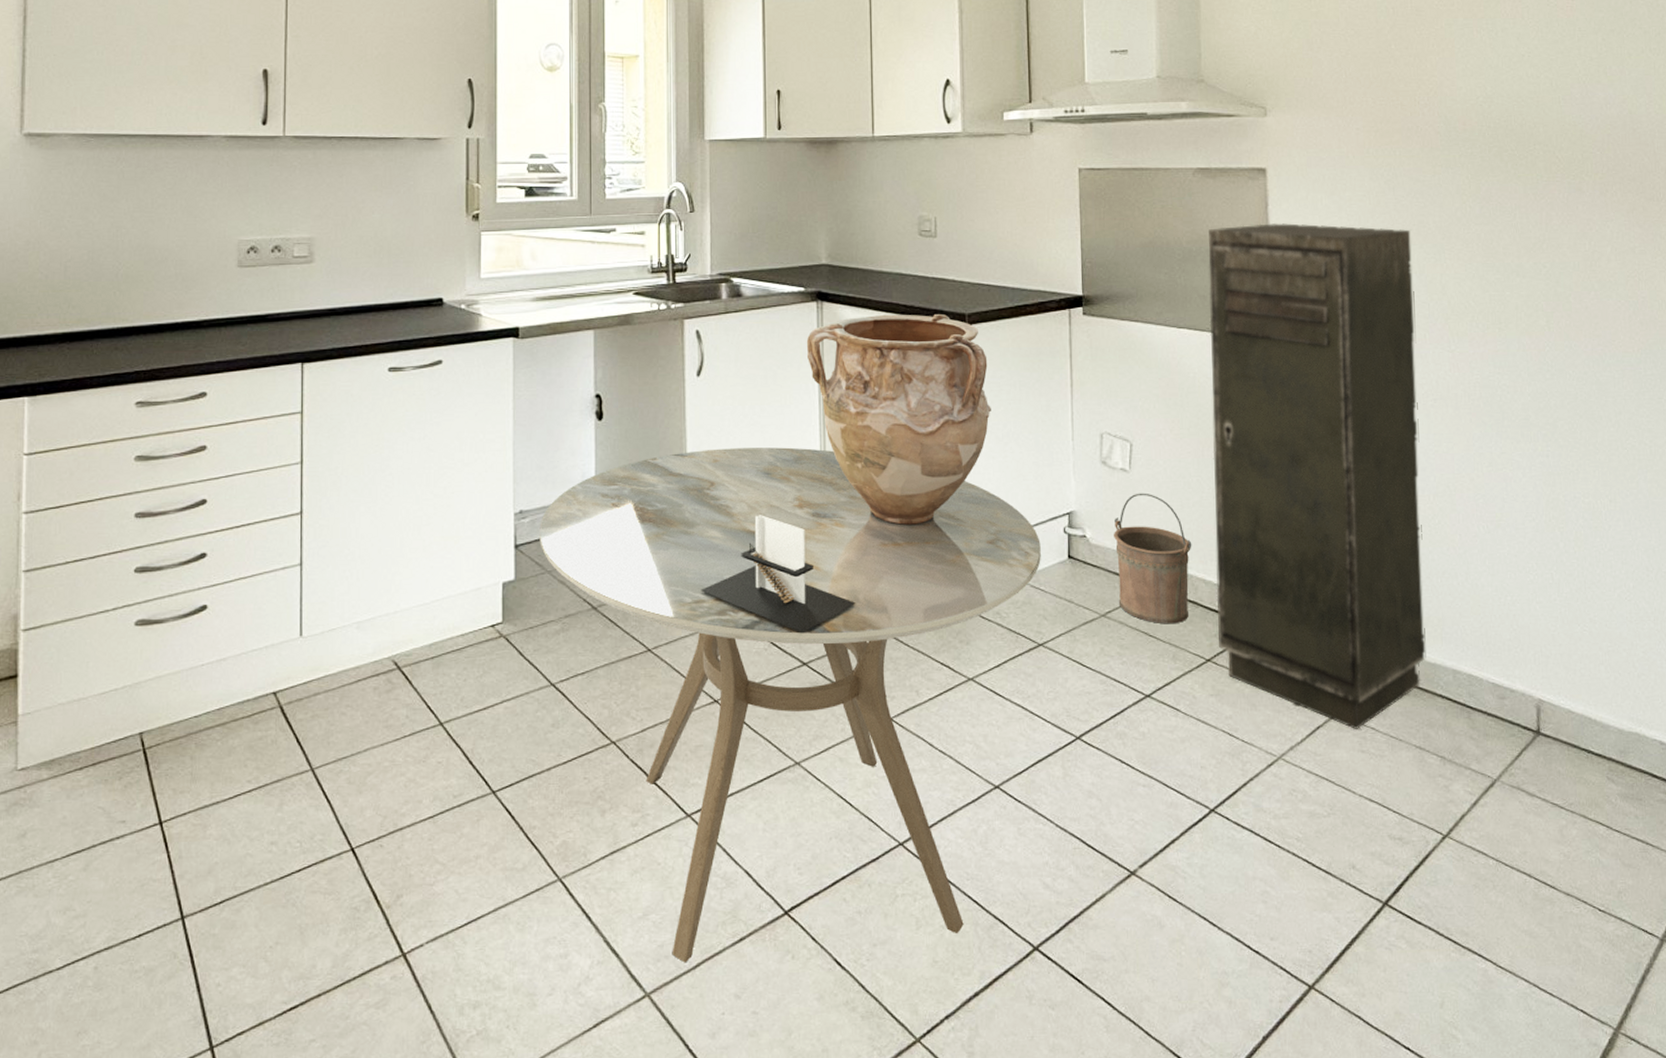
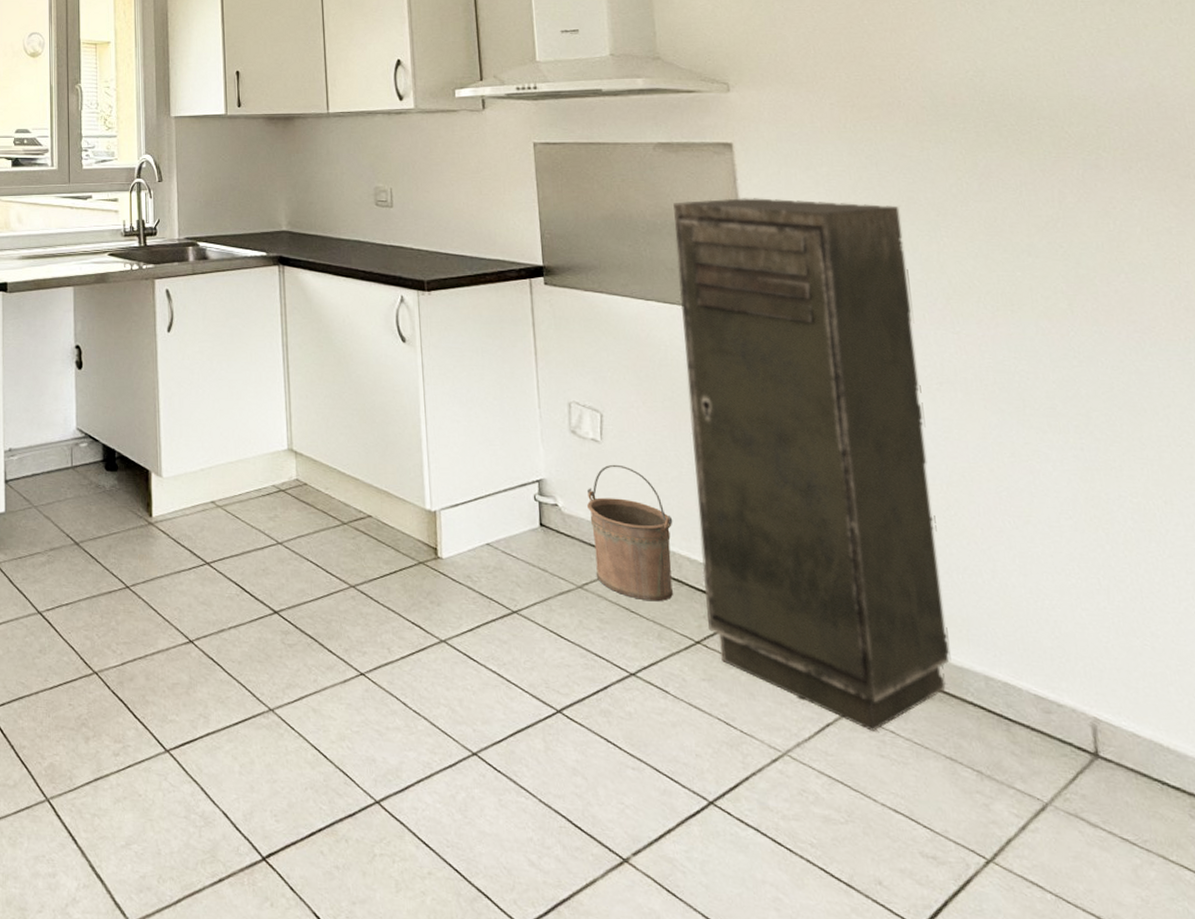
dining table: present [539,447,1041,963] -> none [27,400,512,903]
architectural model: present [700,515,857,634] -> none [174,465,326,582]
vase: present [806,314,991,525] -> none [269,279,454,483]

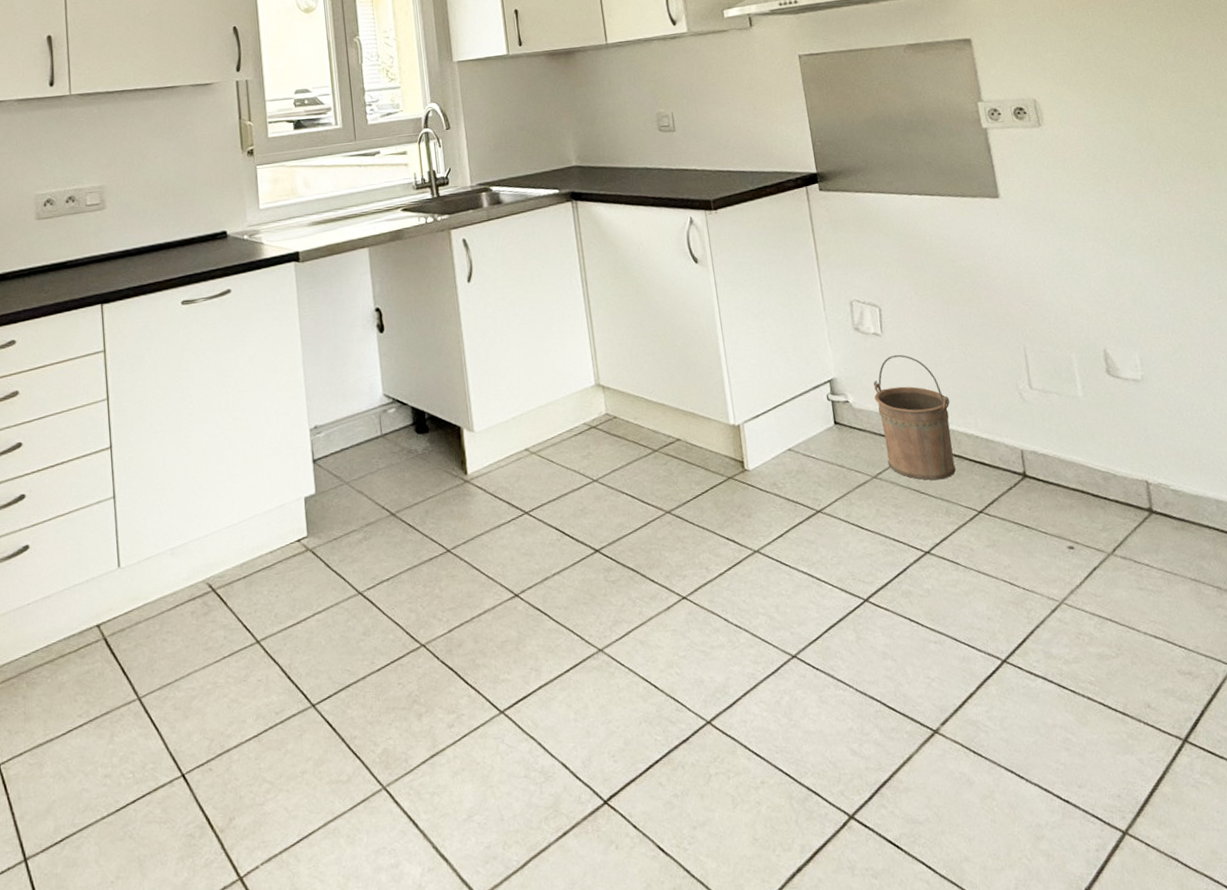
storage cabinet: present [673,198,951,731] -> none [925,82,1188,568]

